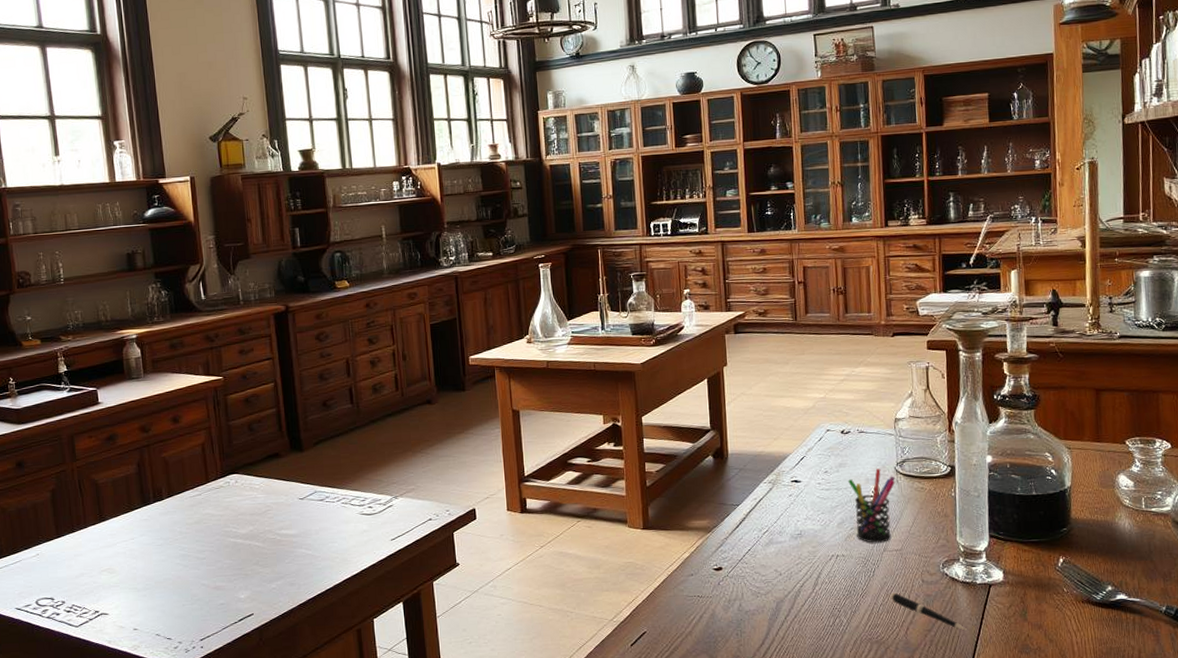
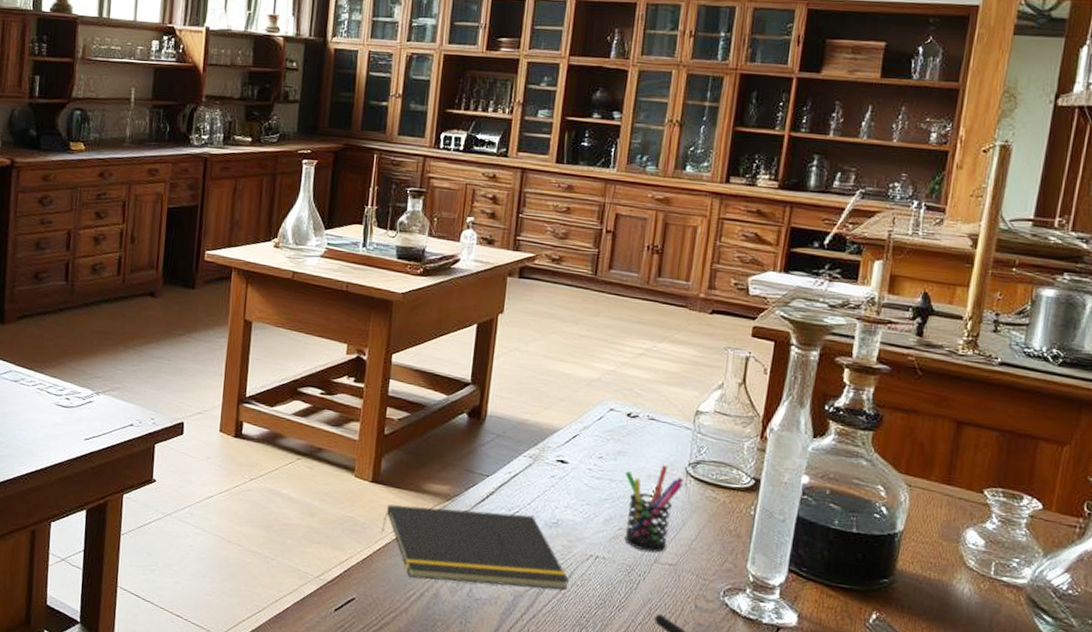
notepad: none [657,531,820,604] -> present [380,504,570,590]

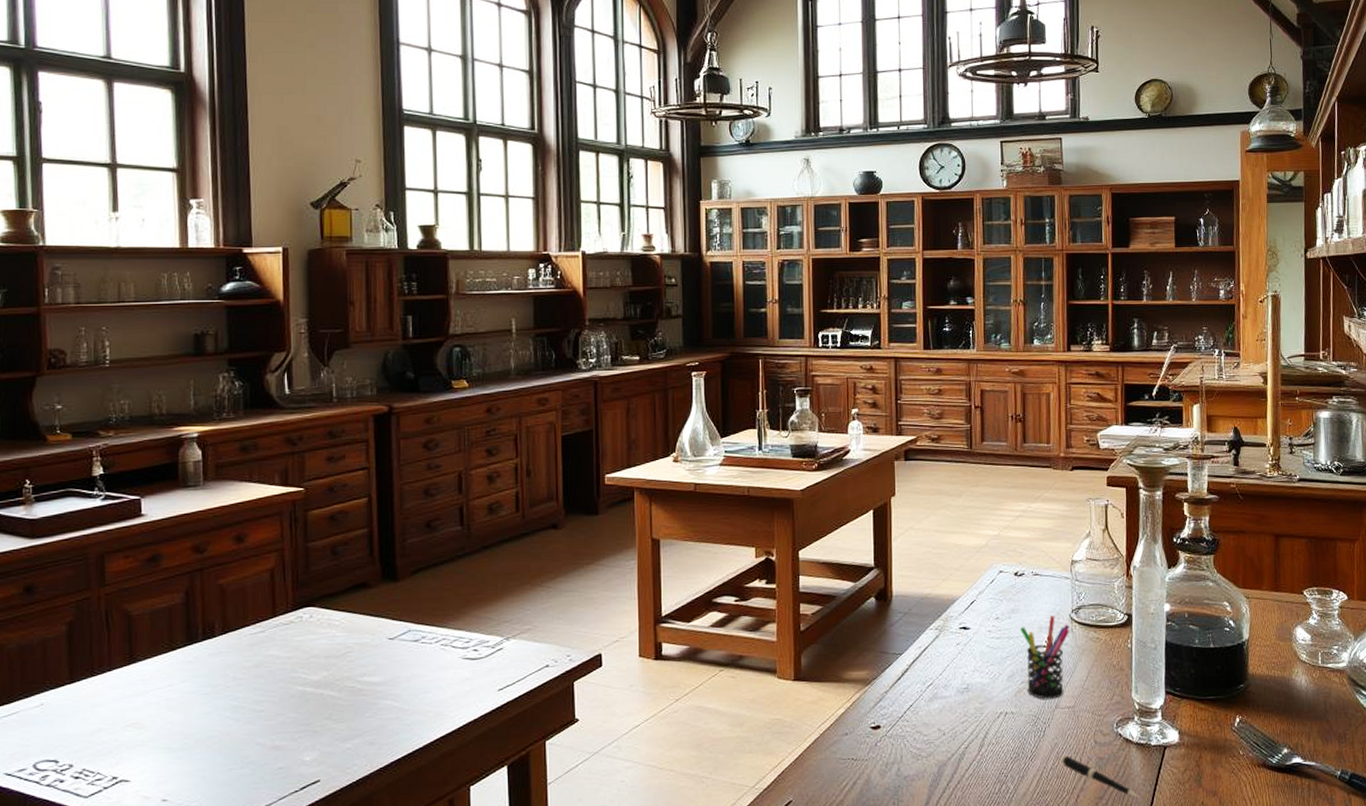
notepad: present [380,504,570,590] -> none [808,685,986,768]

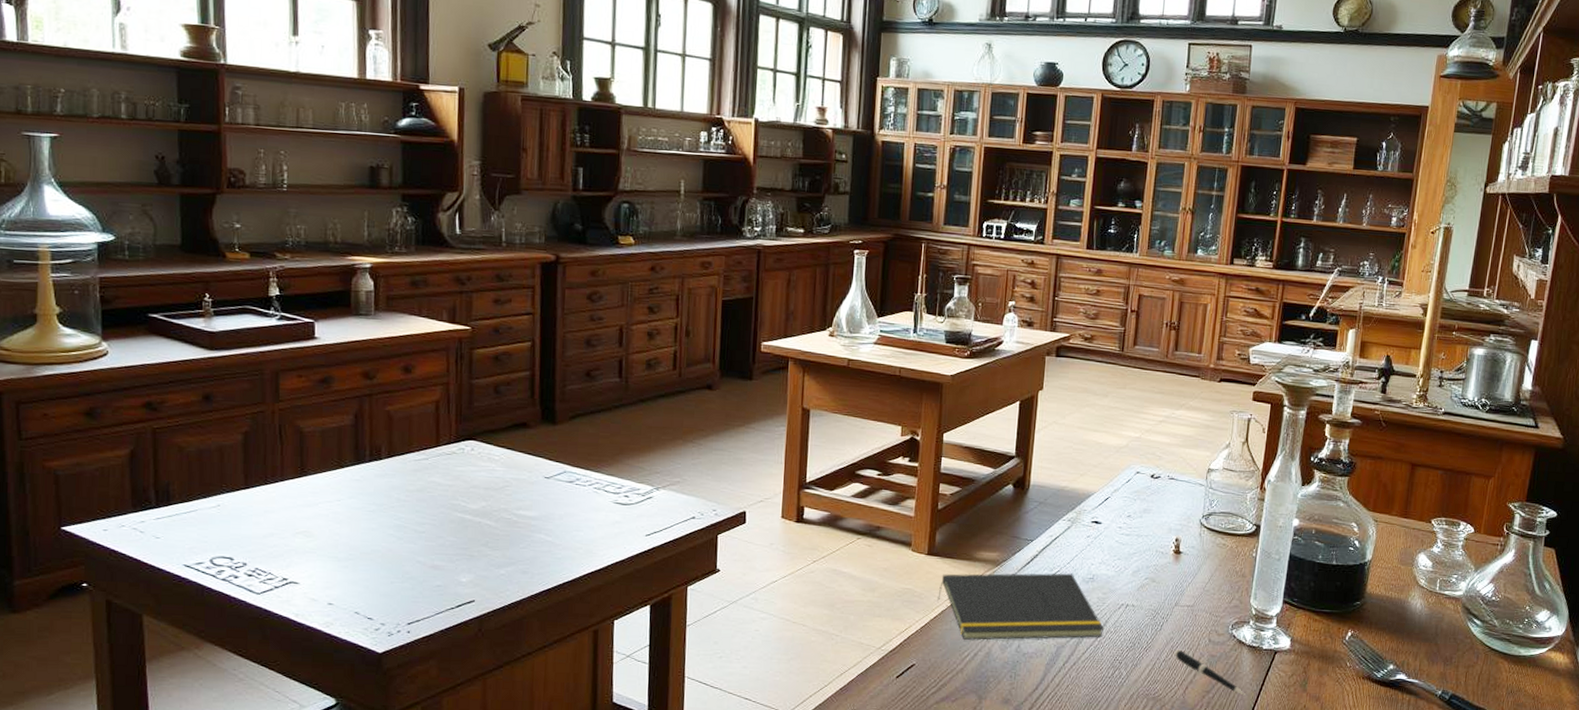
notepad: none [808,685,986,768] -> present [936,573,1105,640]
pen holder: present [1019,615,1070,699] -> none [1149,519,1199,597]

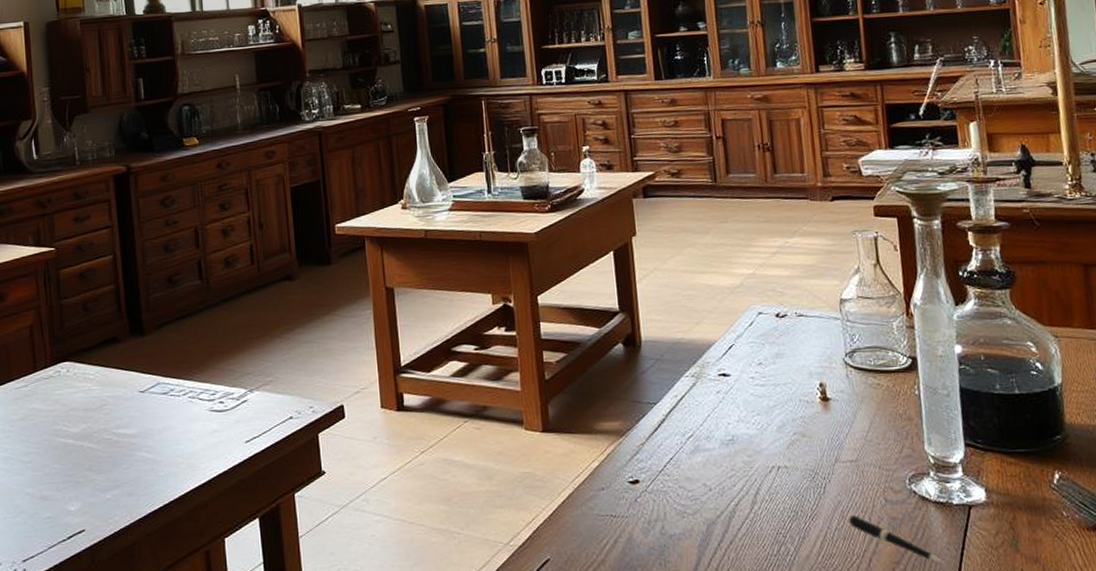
notepad: present [936,573,1105,640] -> none [561,436,758,525]

